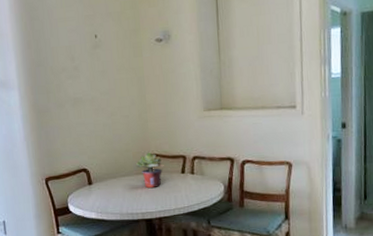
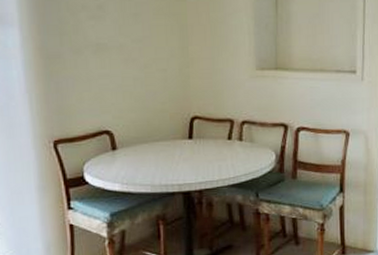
potted plant: present [135,152,165,188] -> none [173,113,209,155]

